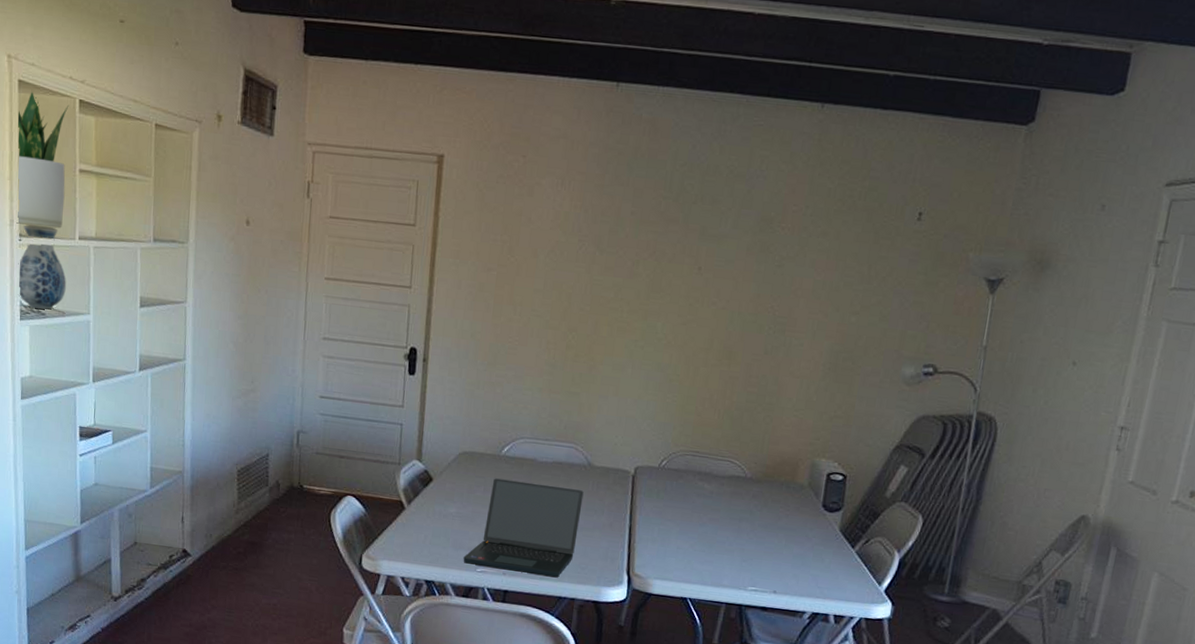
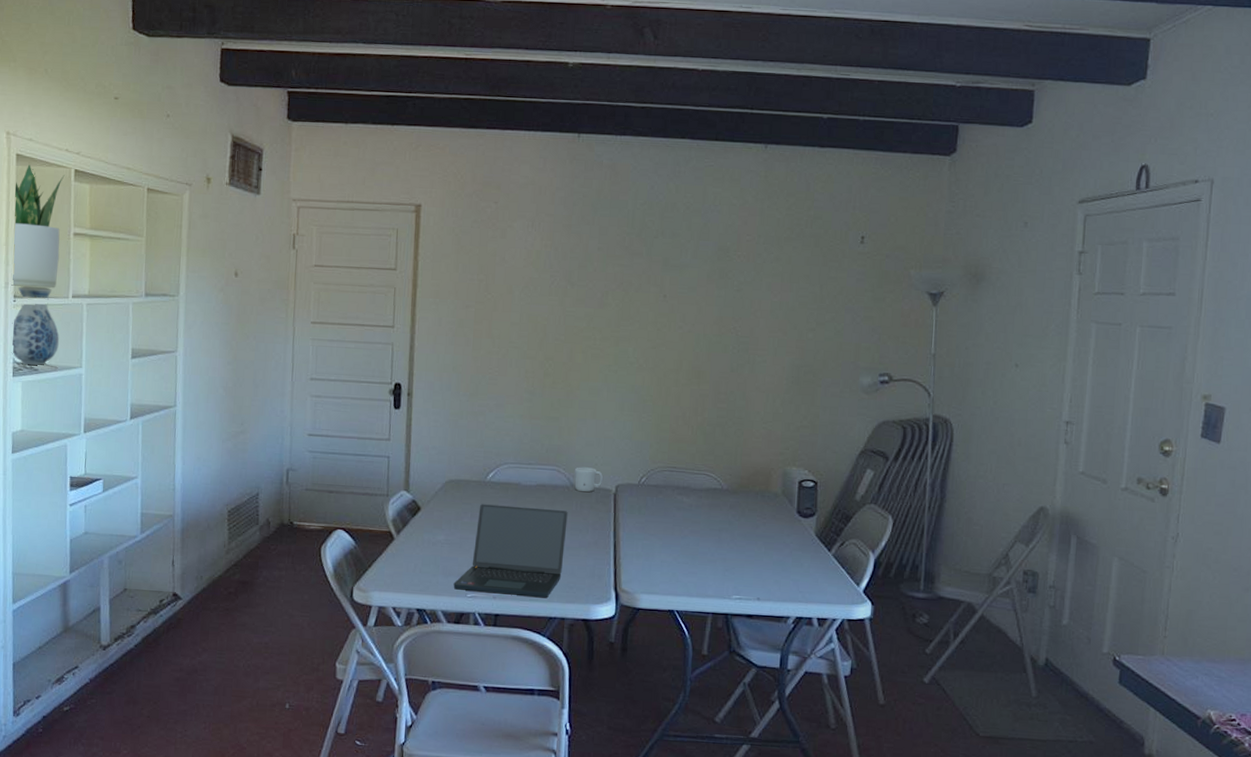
mug: none [592,446,623,473] -> present [574,467,604,492]

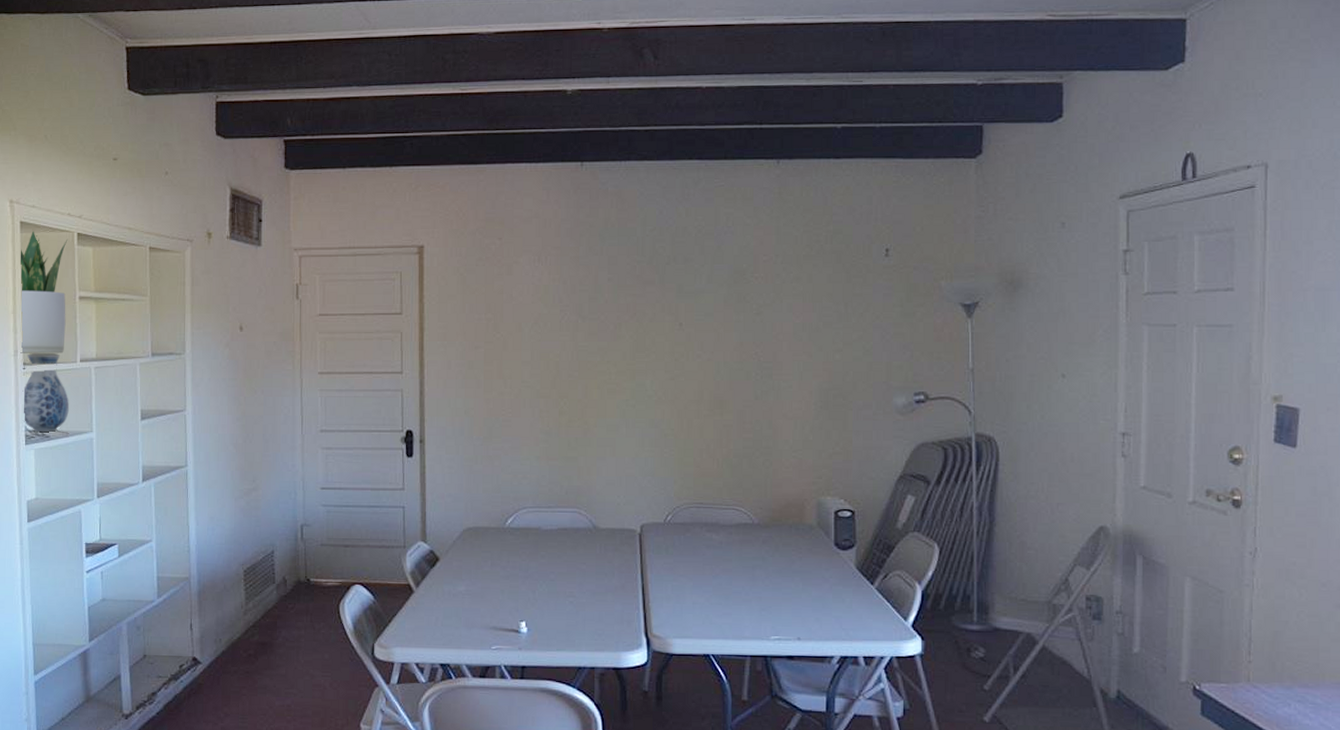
laptop: present [453,504,568,598] -> none [477,551,592,647]
mug: present [574,467,604,492] -> none [596,507,627,534]

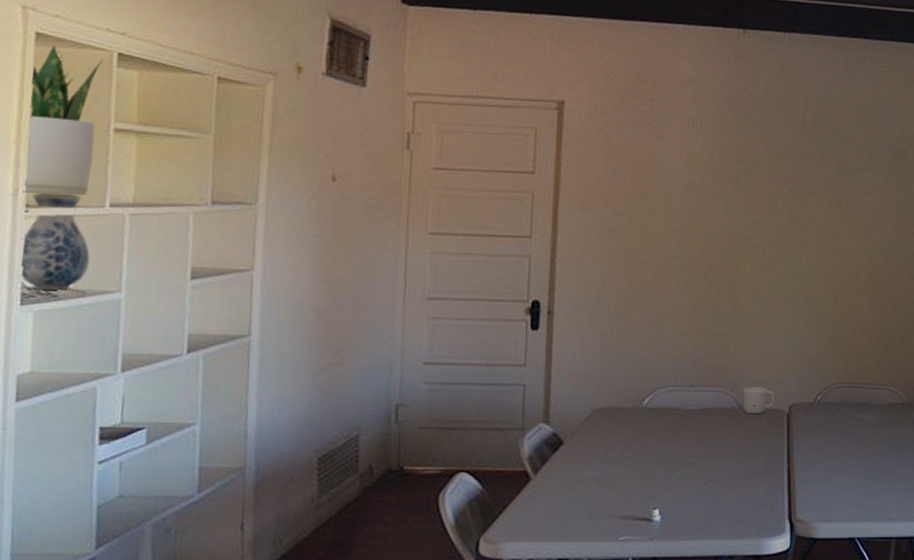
mug: none [596,507,627,534] -> present [742,387,775,415]

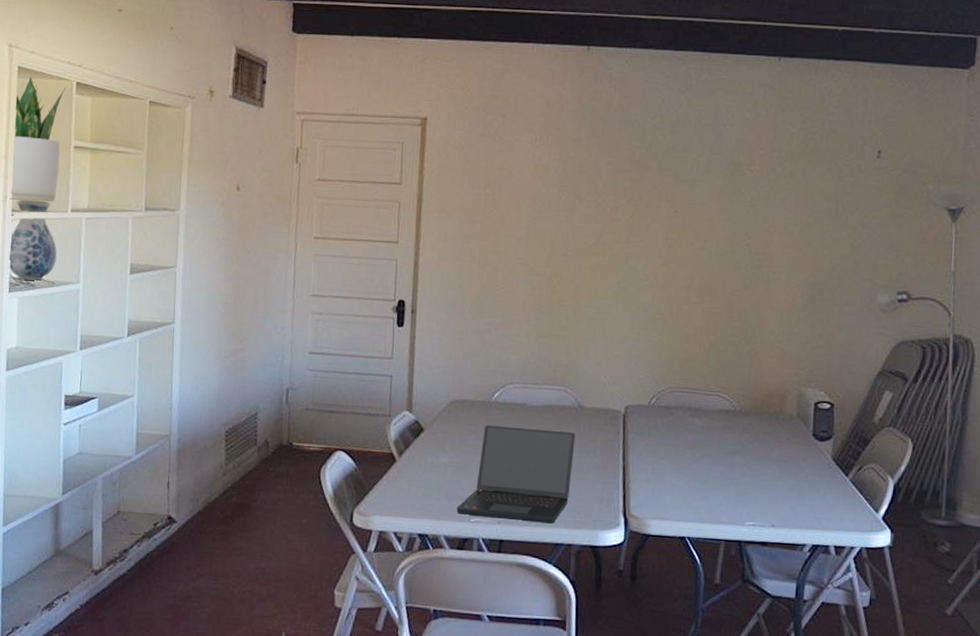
laptop: none [602,433,736,535] -> present [456,425,576,524]
mug: present [742,387,775,415] -> none [582,387,613,414]

